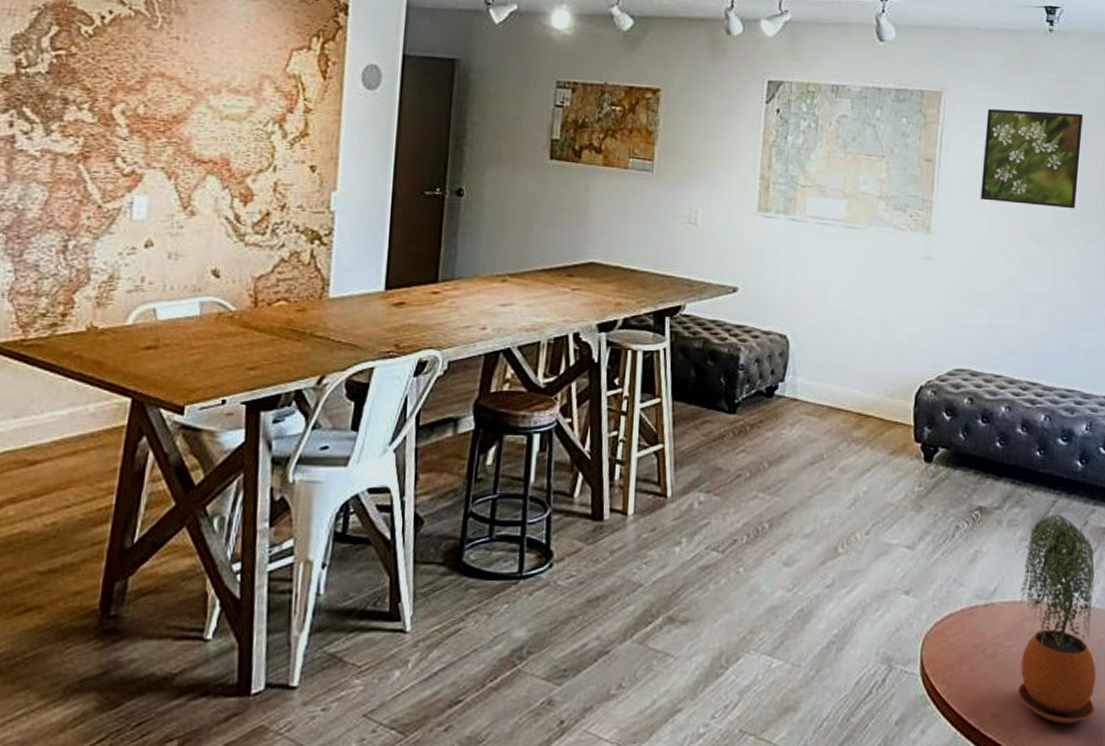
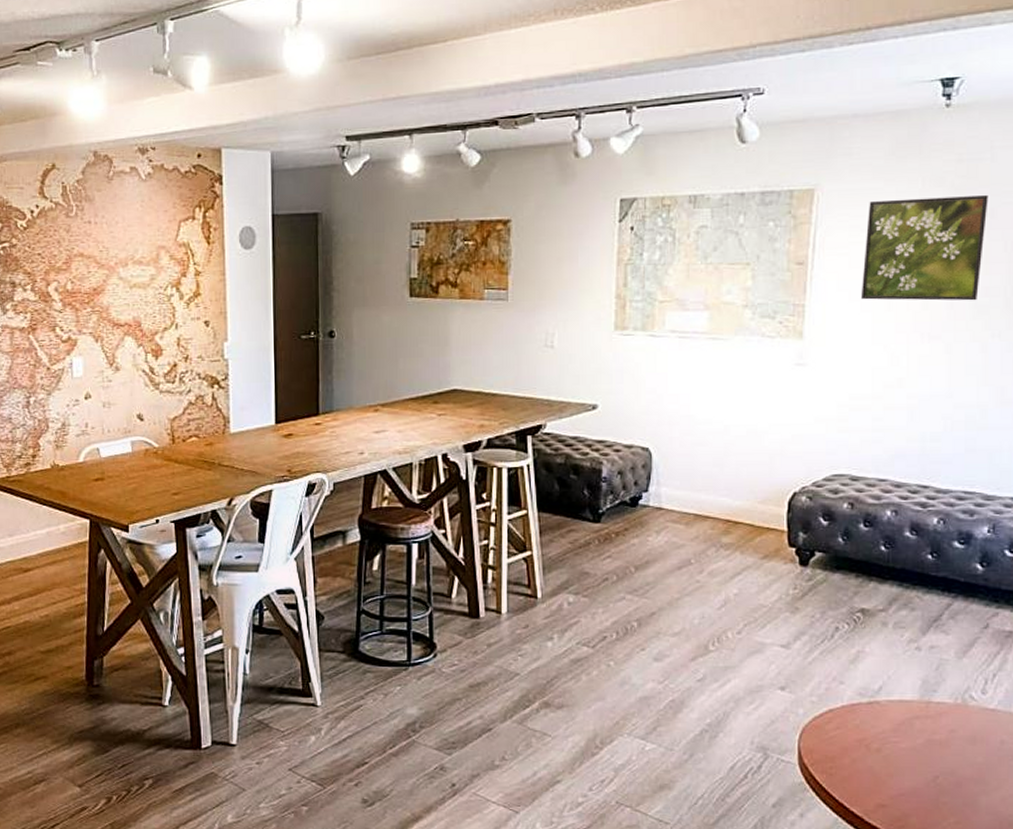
potted plant: present [1017,515,1096,724] -> none [905,618,997,818]

